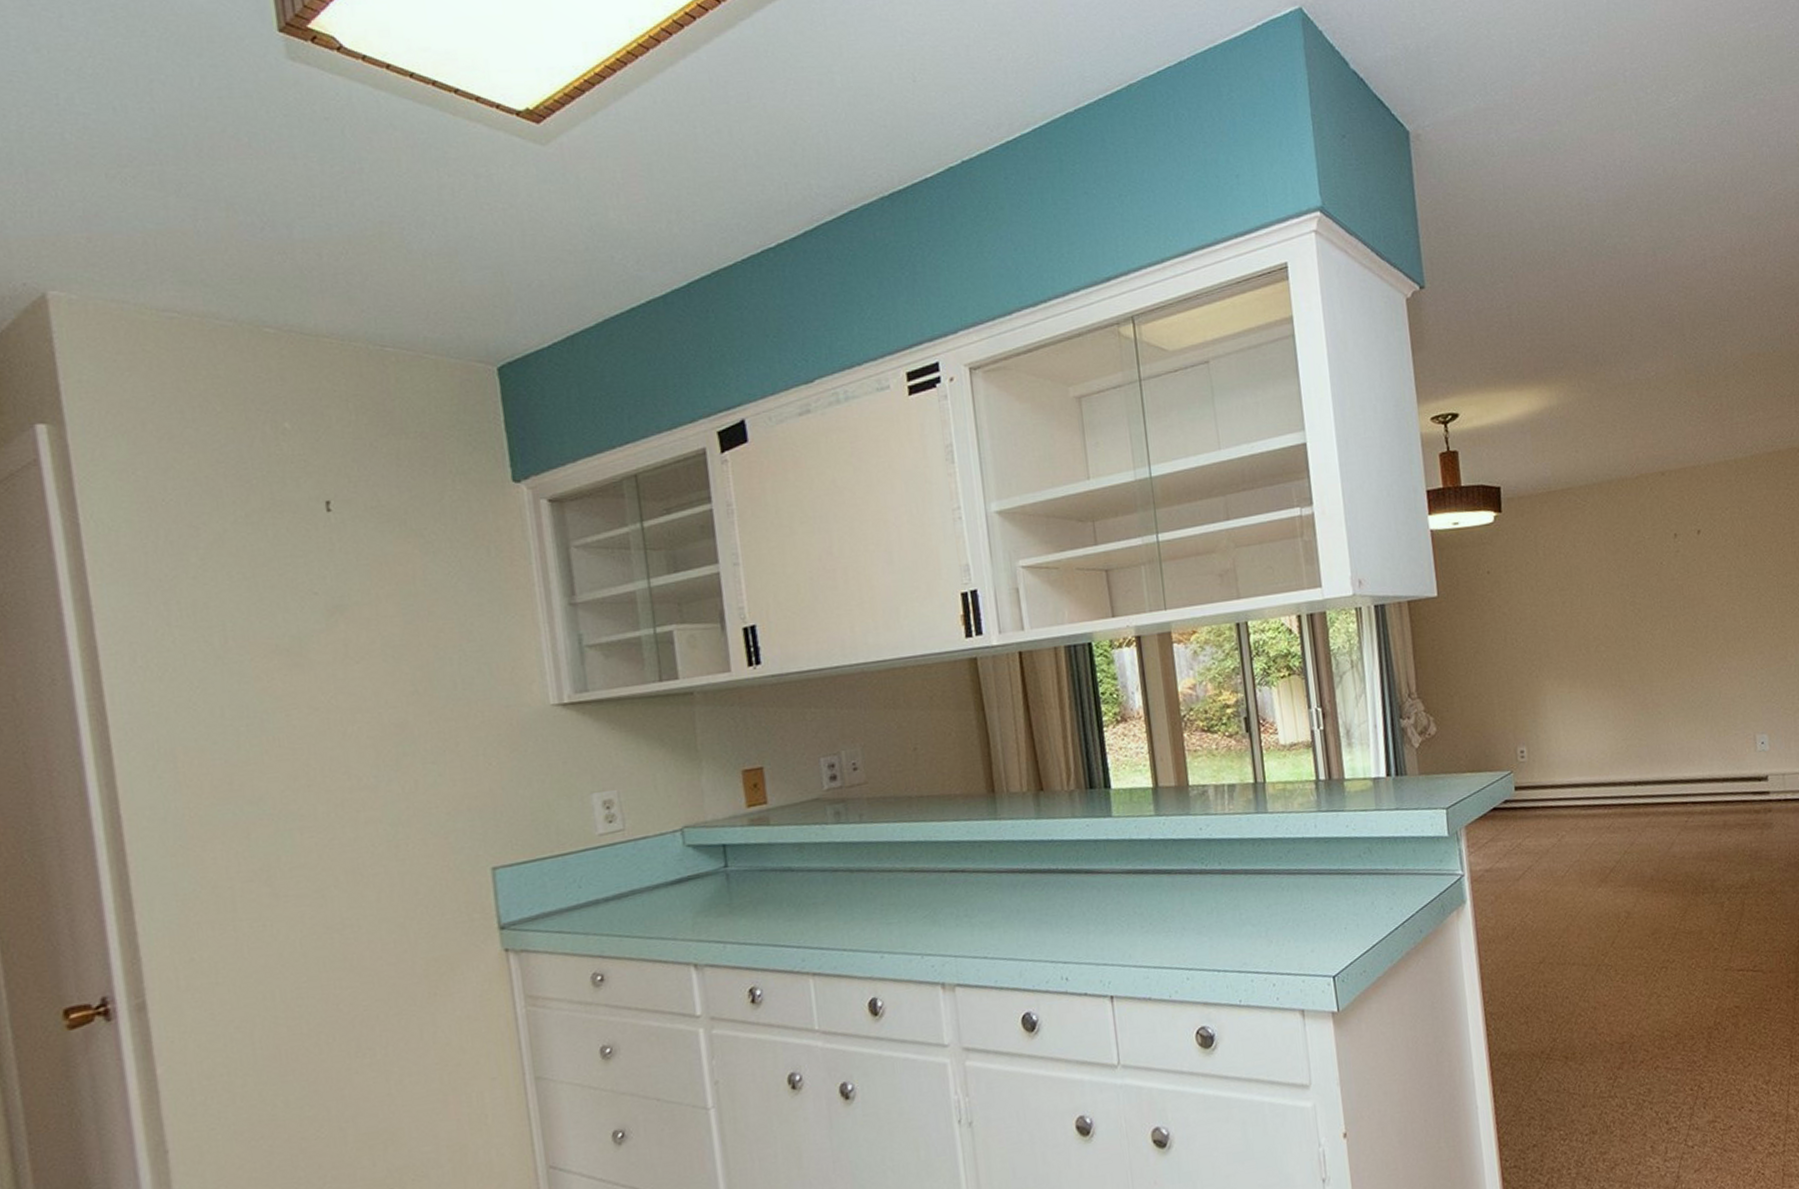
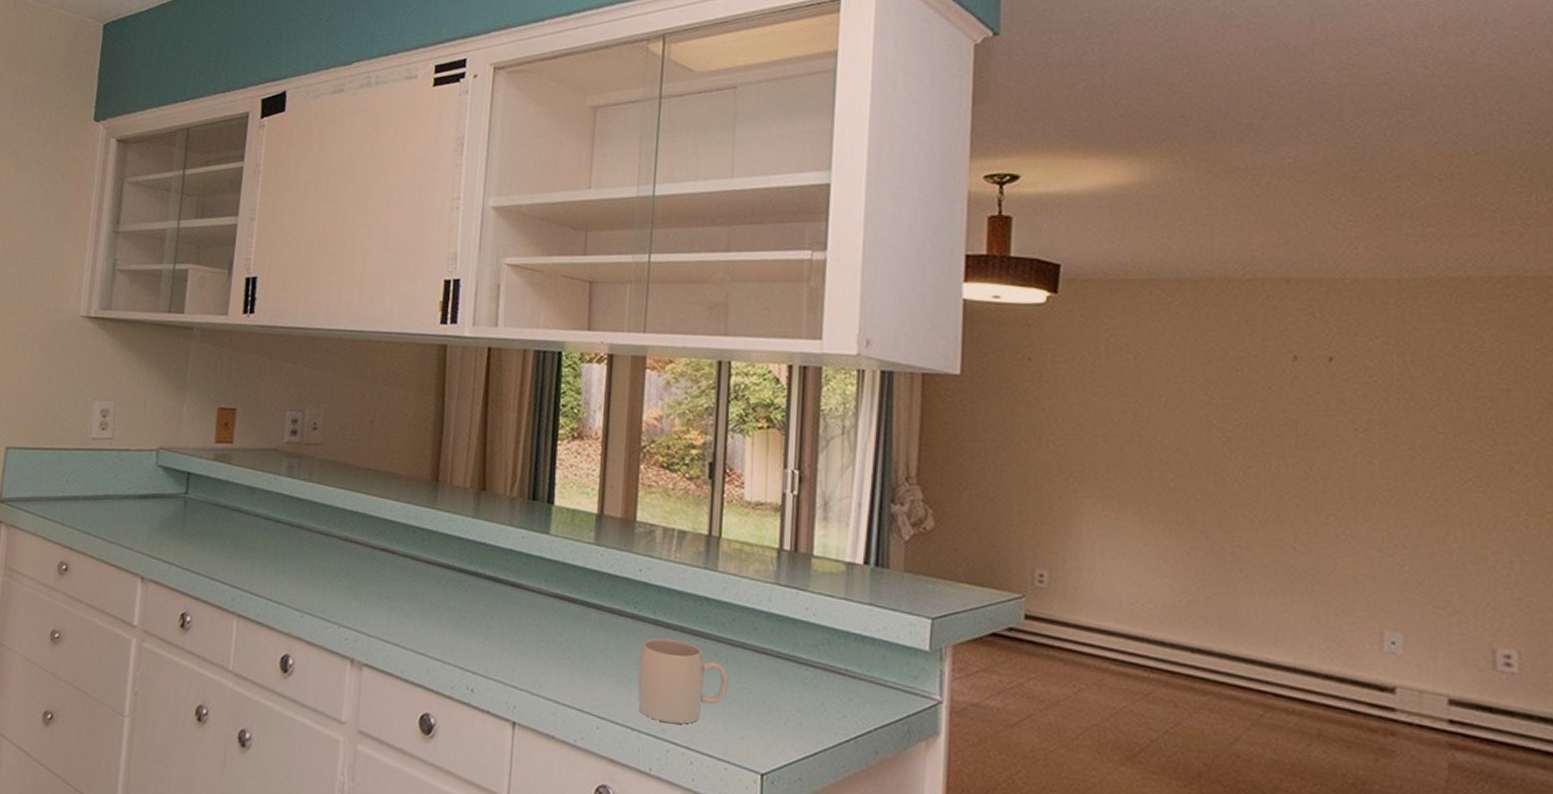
mug: none [1213,881,1294,958] -> present [637,638,729,725]

